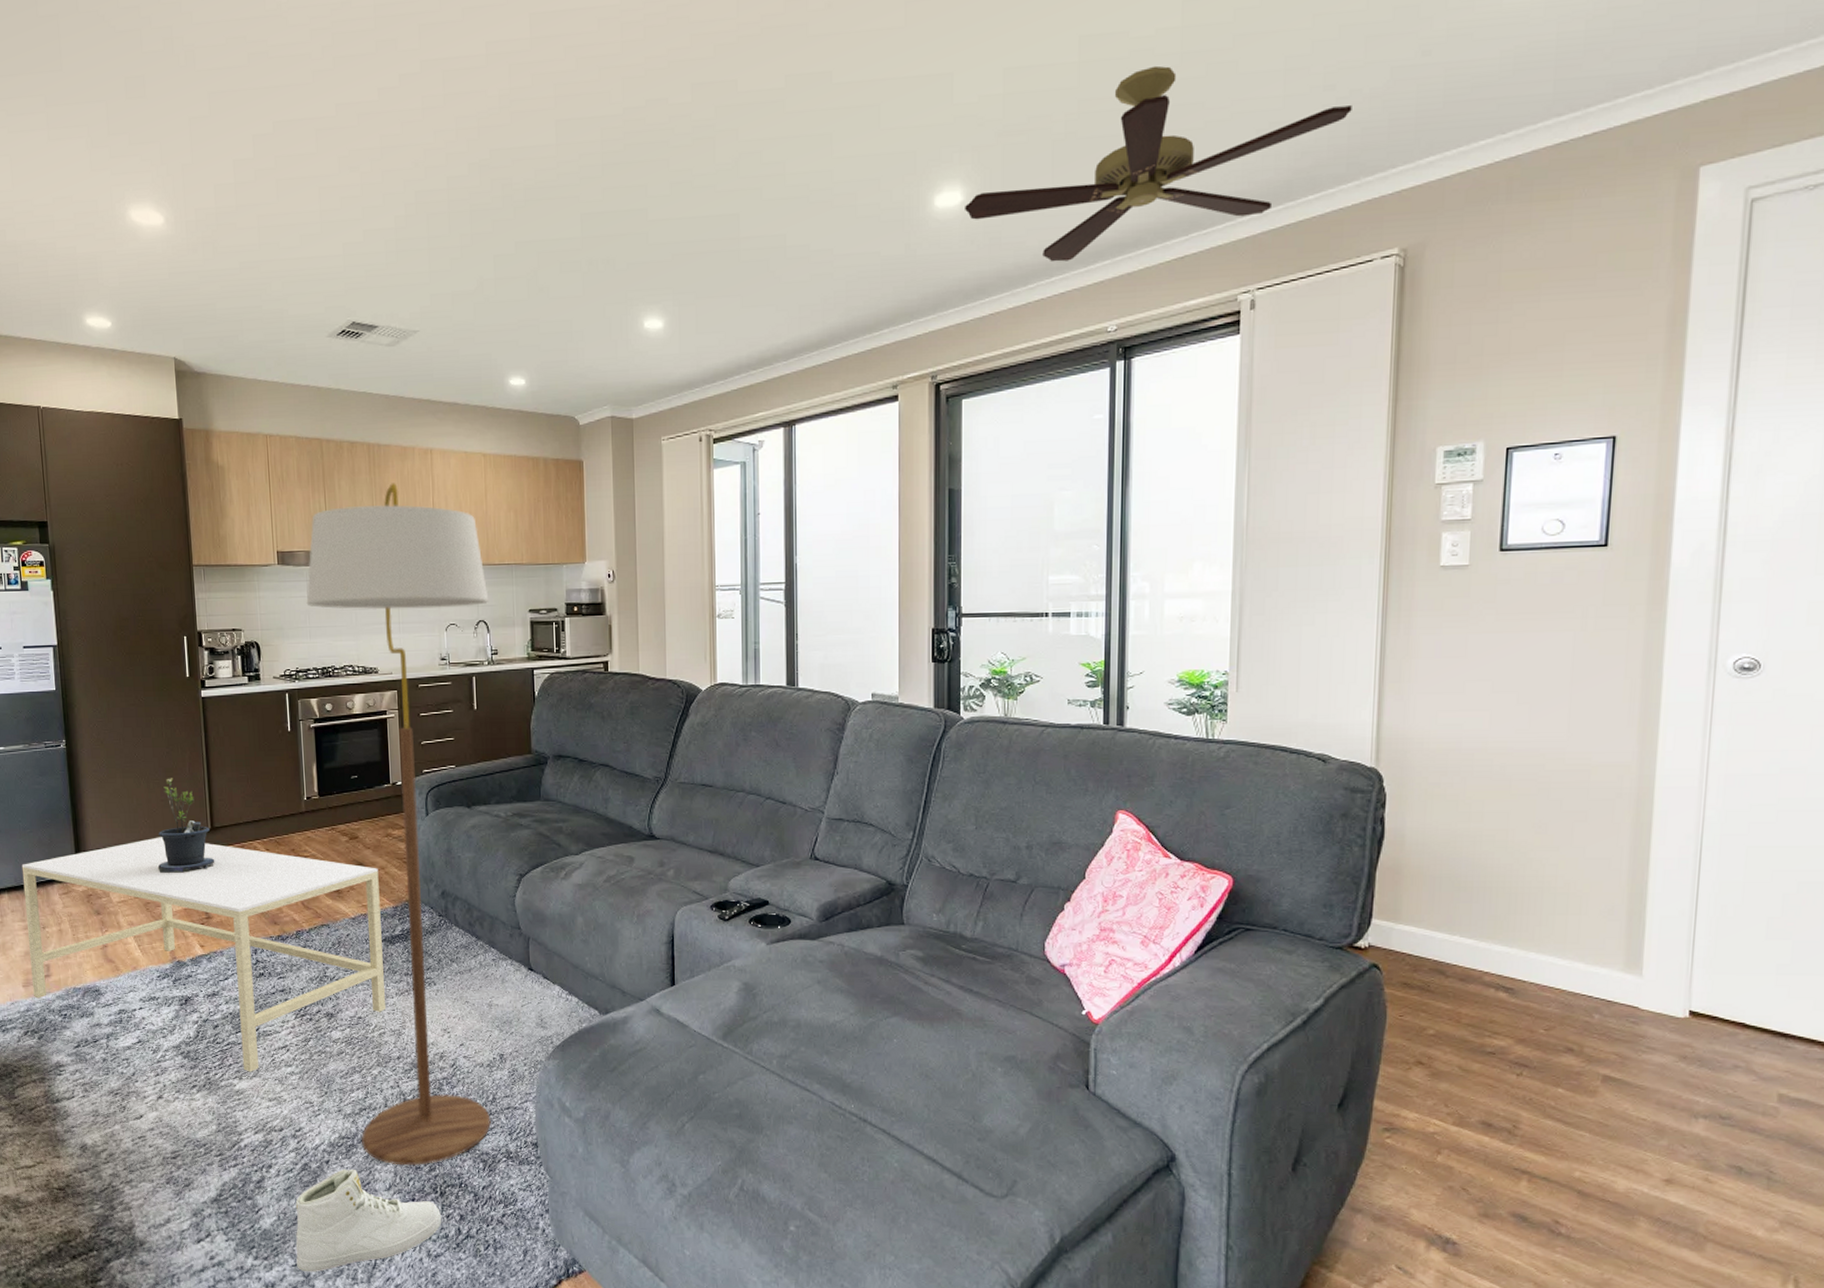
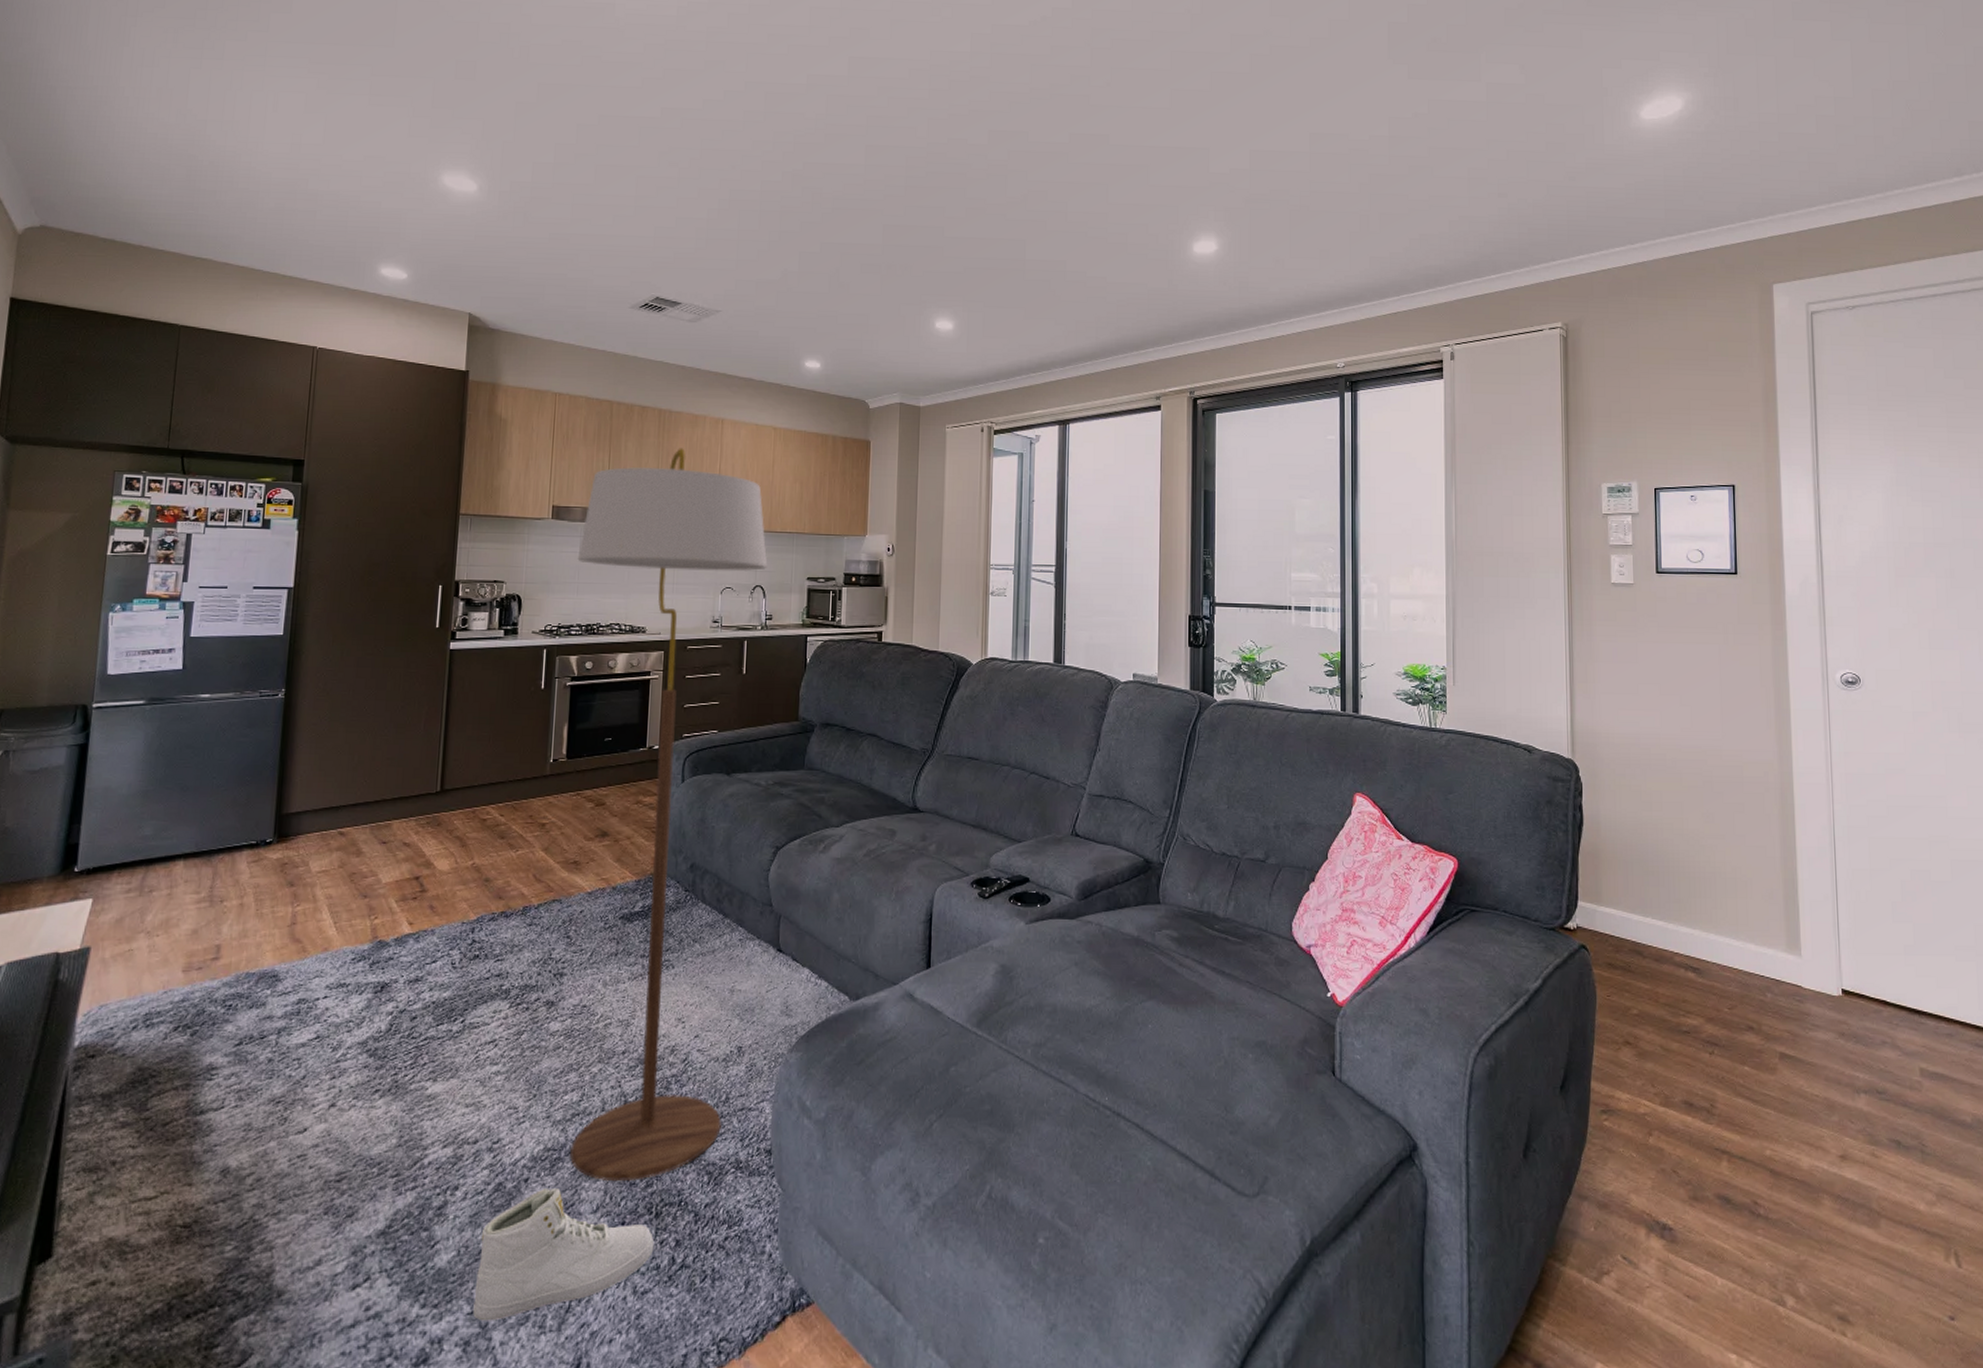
coffee table: present [21,837,385,1072] -> none [194,799,624,1073]
potted plant: present [157,778,215,873] -> none [371,734,440,840]
ceiling fan: present [965,65,1352,262] -> none [1219,163,1520,307]

